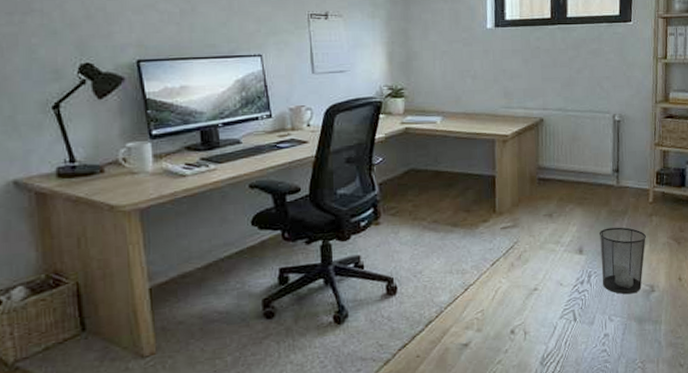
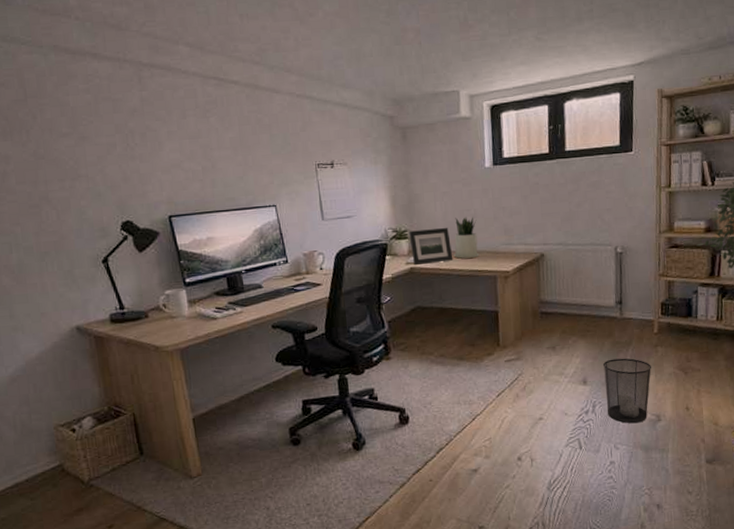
picture frame: none [405,87,451,126] -> present [409,227,453,266]
planter: none [451,77,478,121] -> present [453,217,480,259]

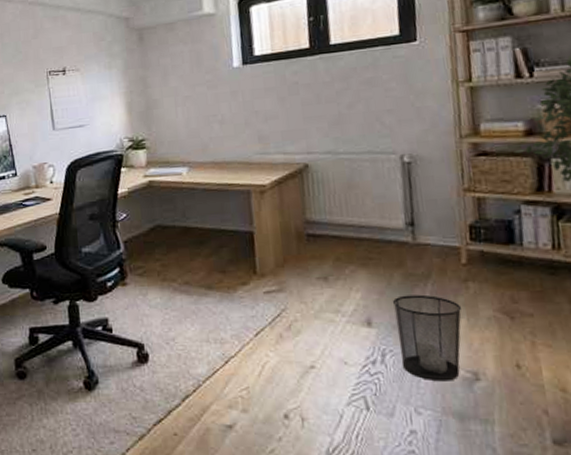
picture frame: present [409,227,453,266] -> none [146,135,198,179]
planter: present [453,217,480,259] -> none [198,123,229,171]

